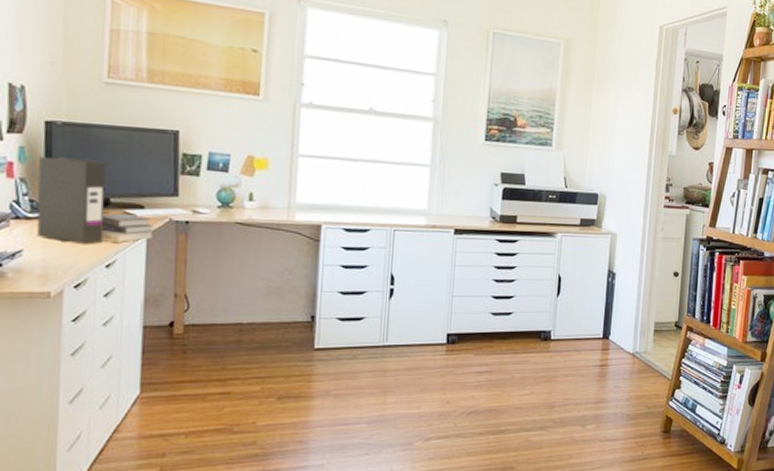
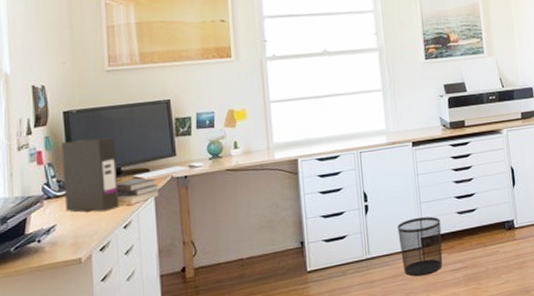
waste bin: none [422,312,472,373] -> present [397,216,443,277]

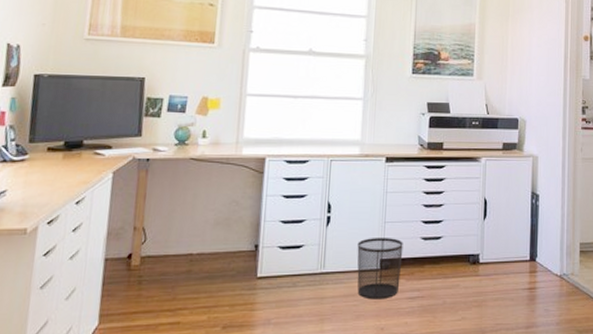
binder: present [62,137,119,213] -> none [20,105,82,184]
books: present [117,177,159,206] -> none [73,153,119,182]

